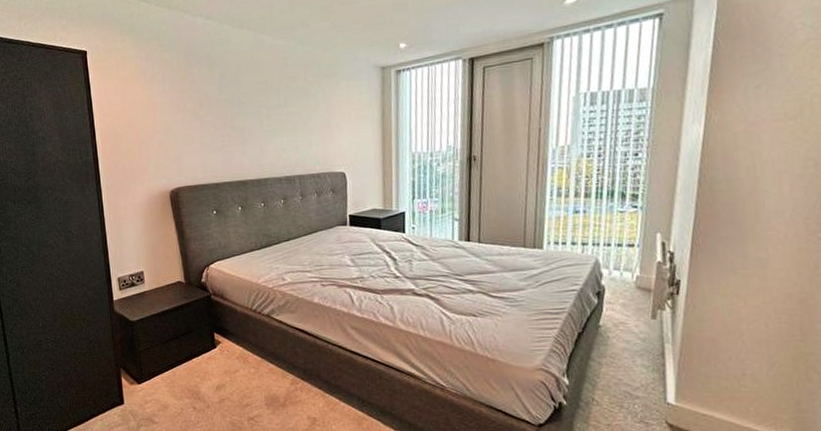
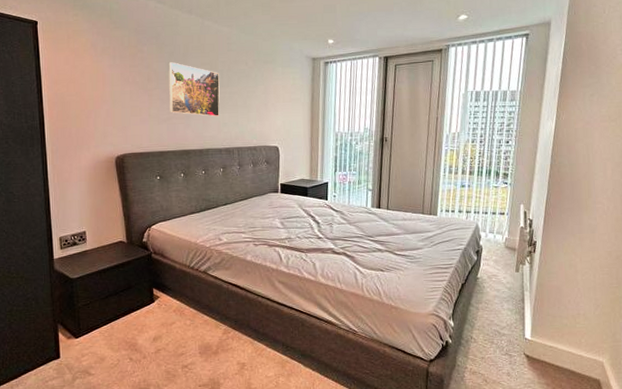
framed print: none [220,83,278,142] -> present [168,62,220,117]

